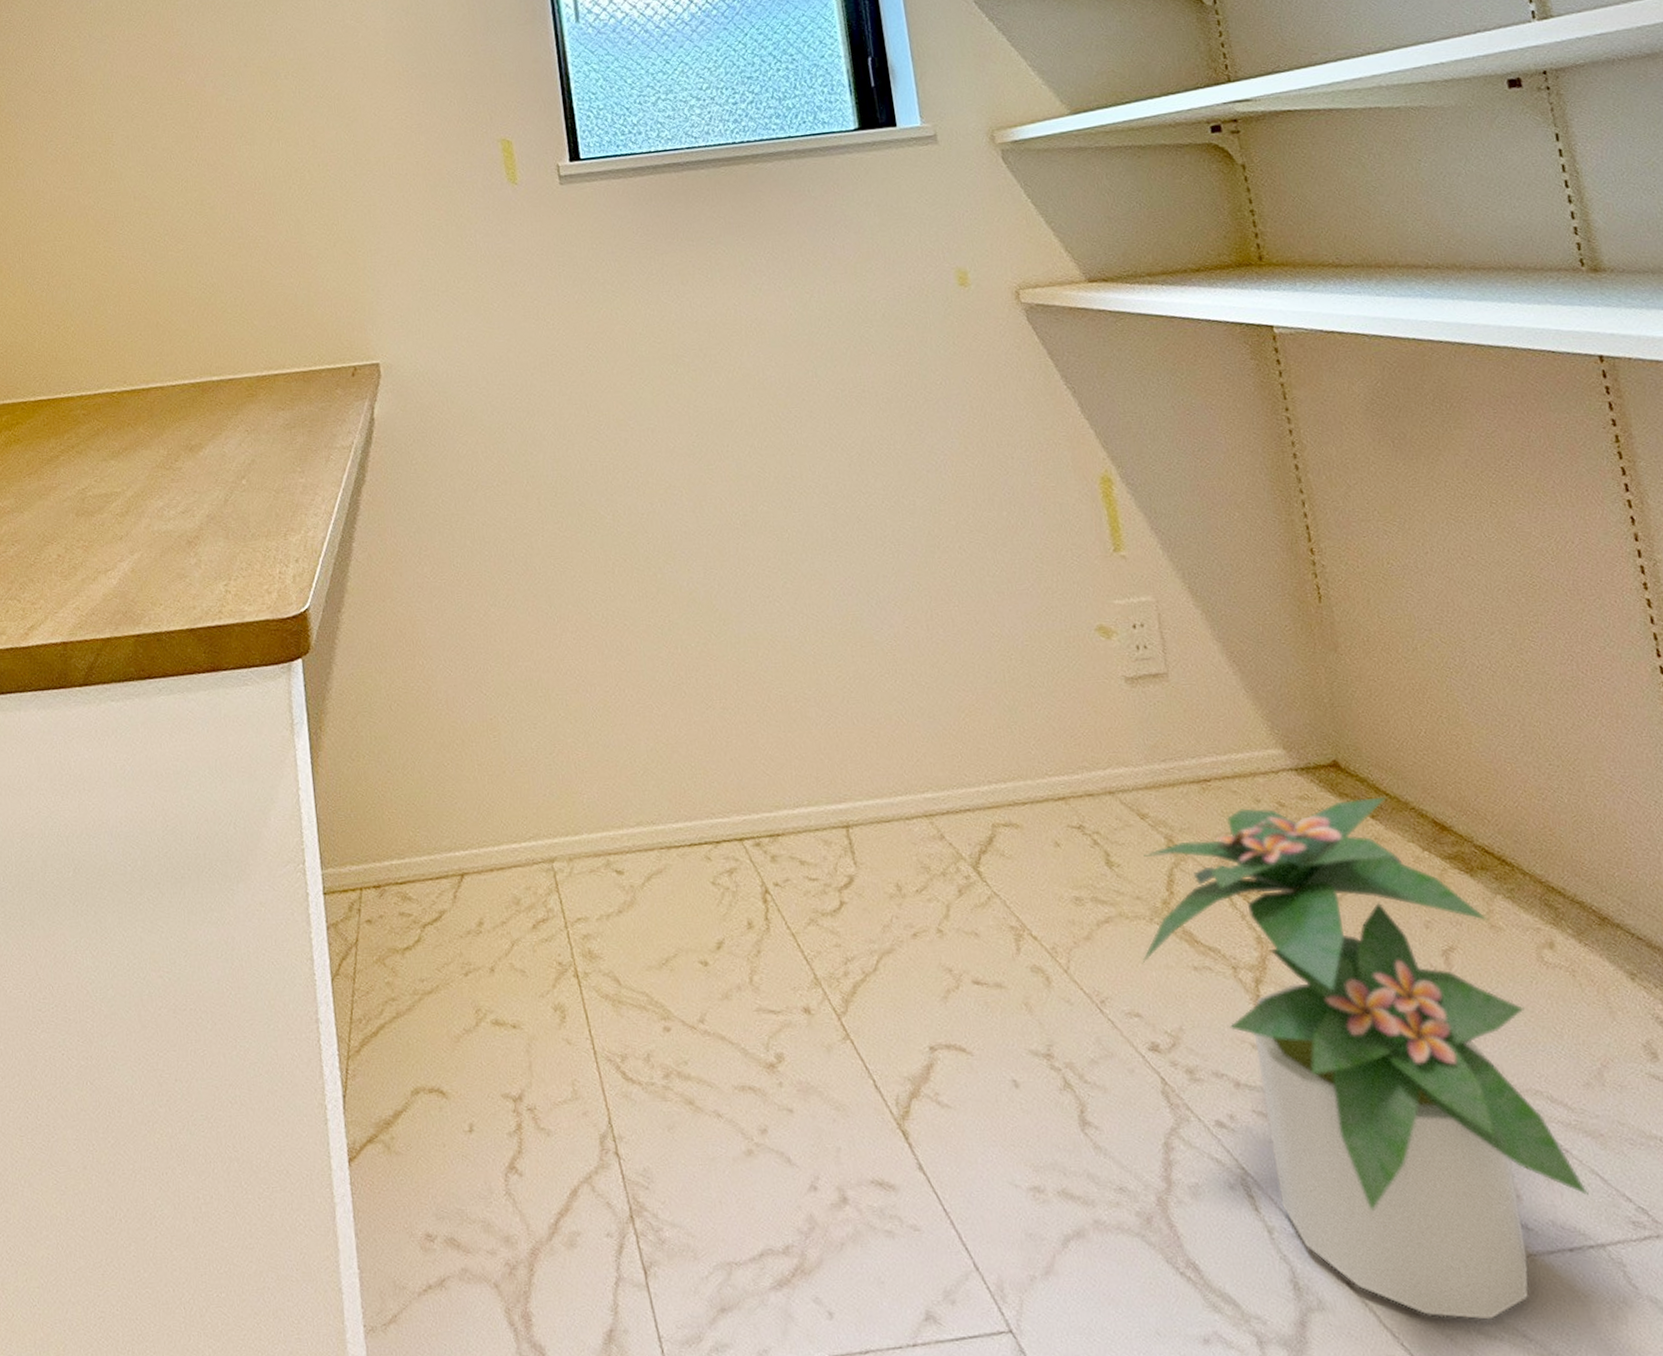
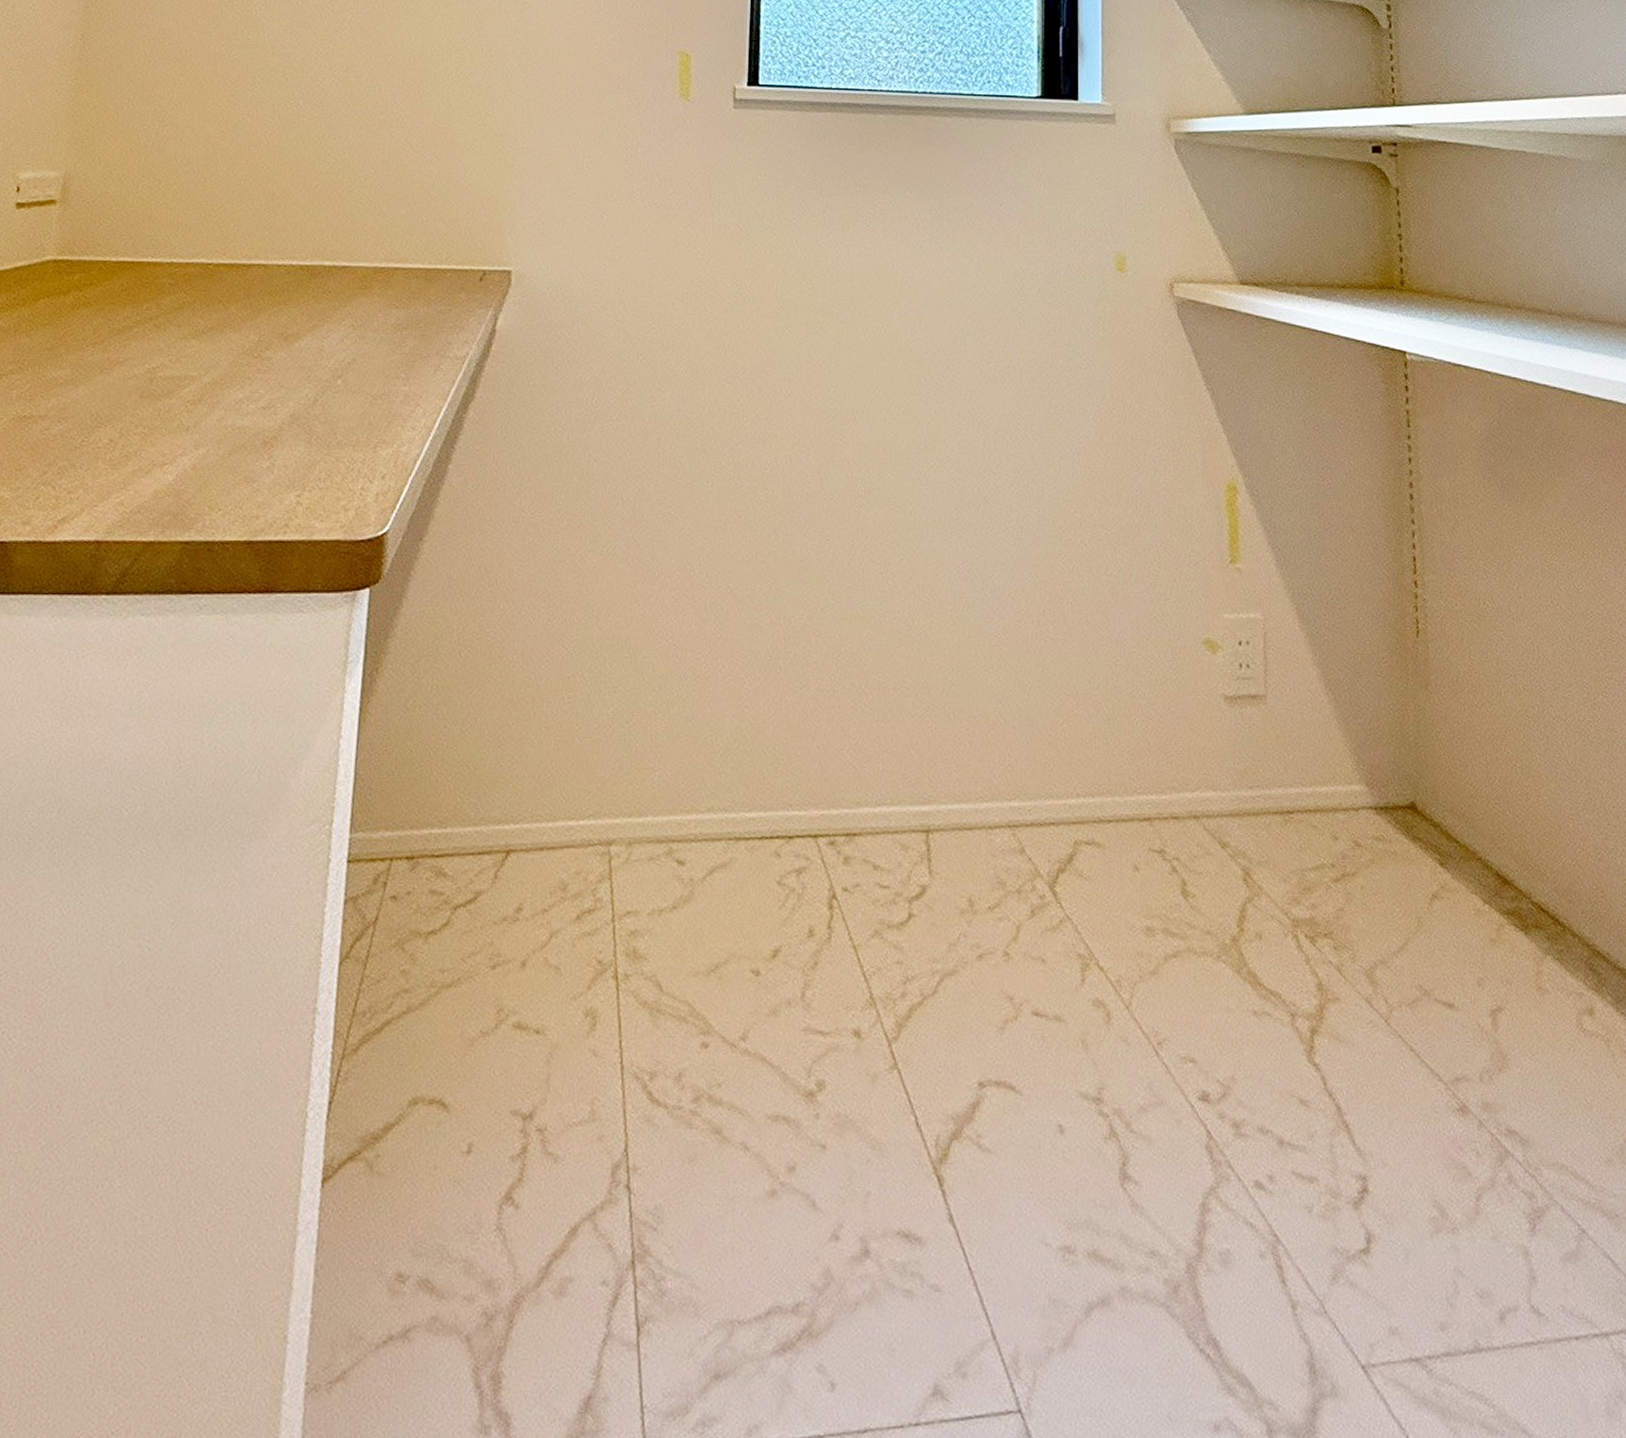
potted plant: present [1141,796,1589,1320] -> none [1202,844,1599,1412]

